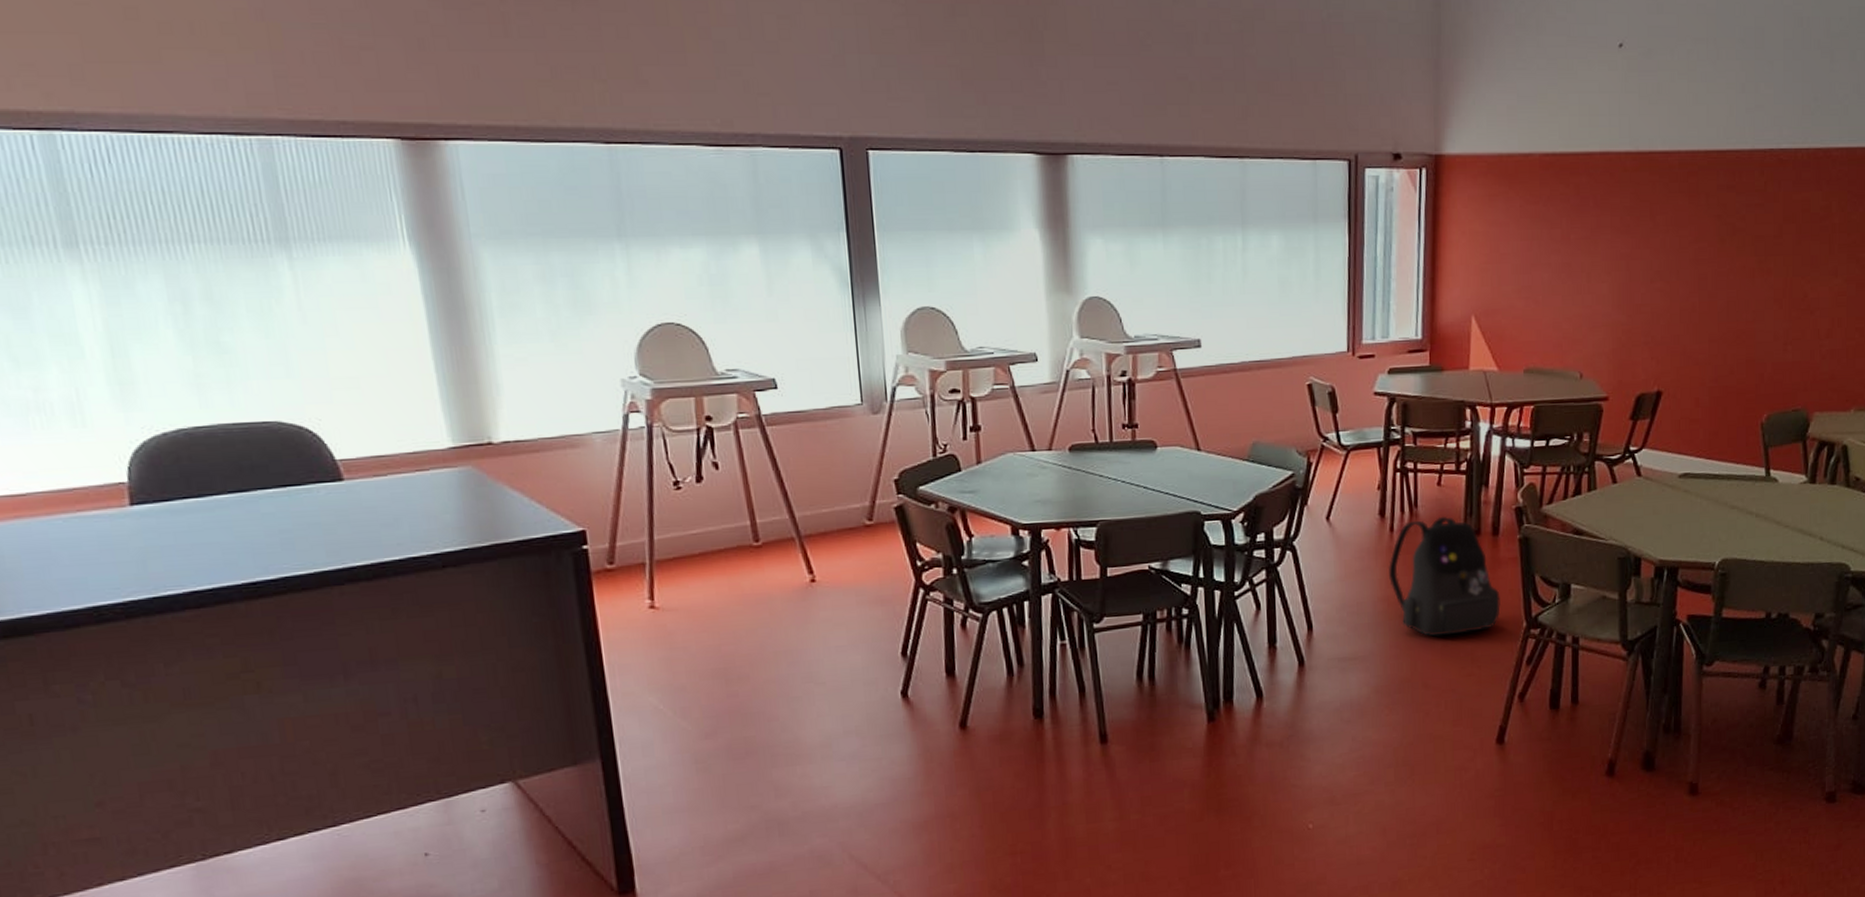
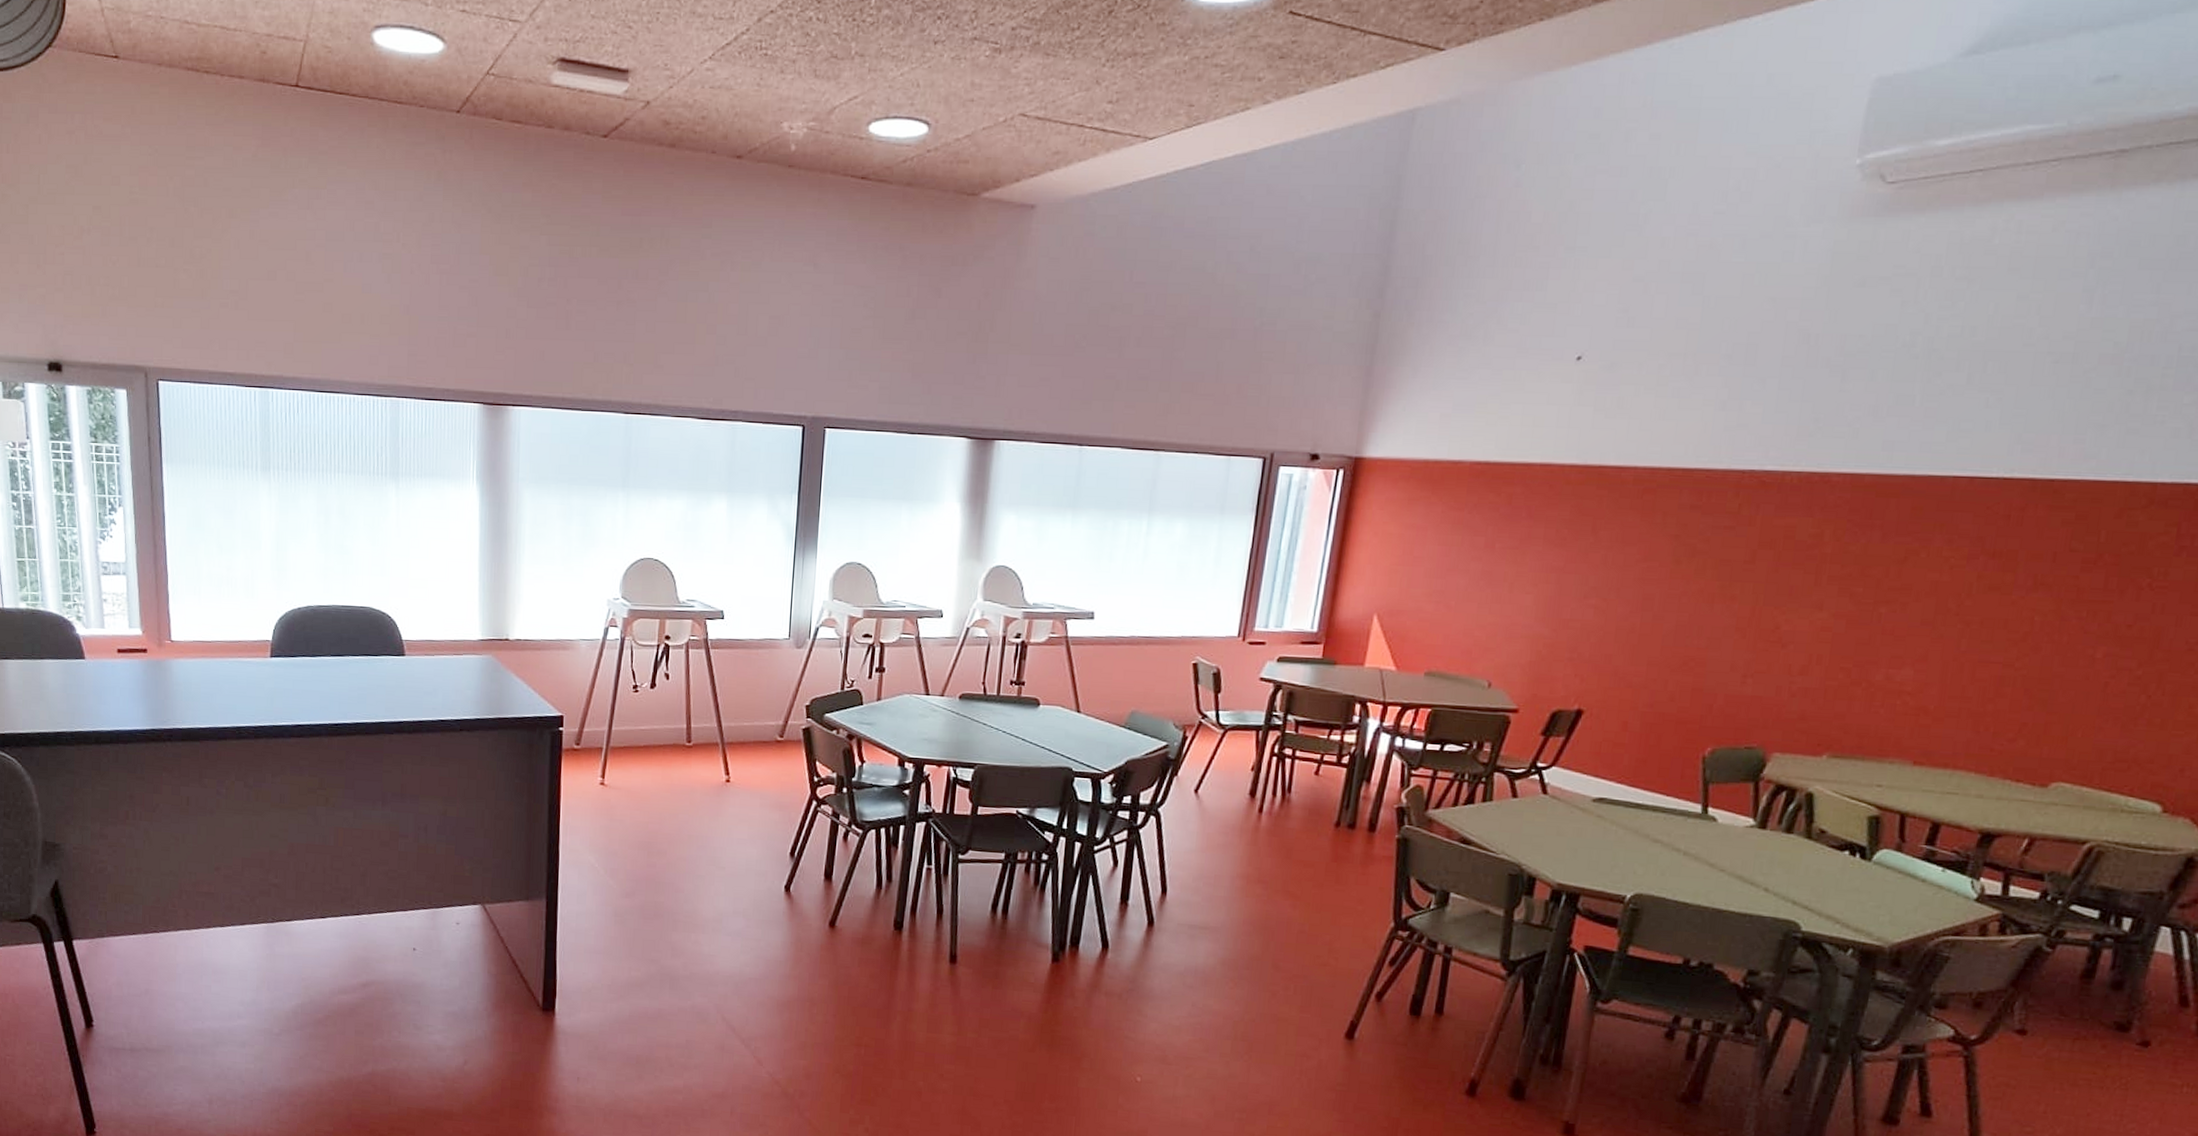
backpack: present [1387,516,1501,637] -> none [1251,805,1369,923]

